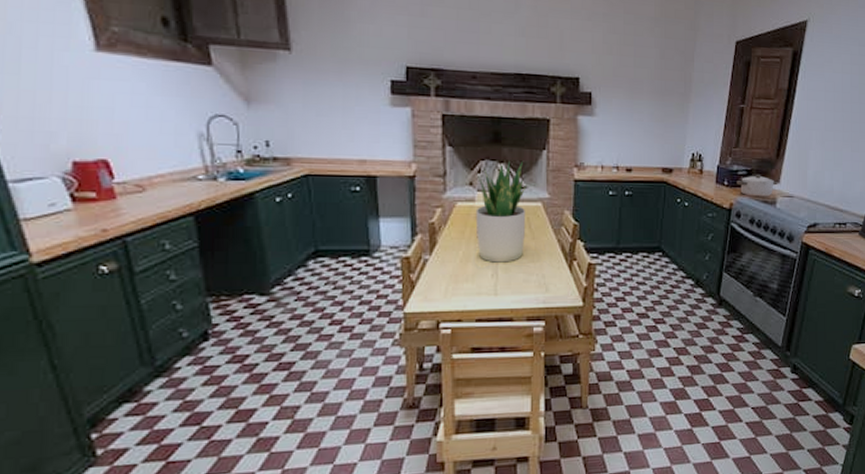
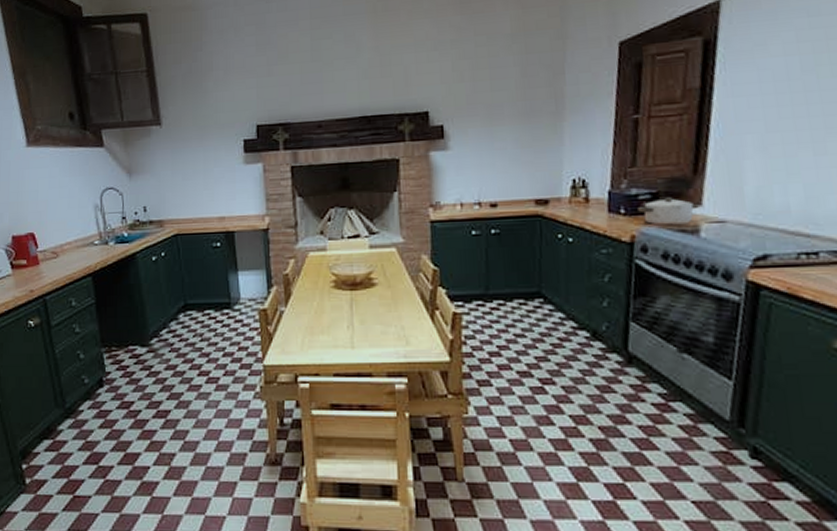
planter: present [475,161,527,263] -> none [328,206,380,313]

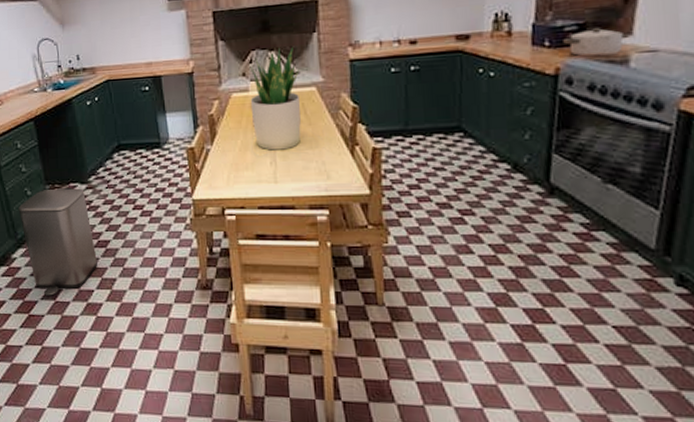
pedal bin: none [68,351,155,474] -> present [18,188,97,296]
planter: none [328,206,380,313] -> present [249,47,301,150]

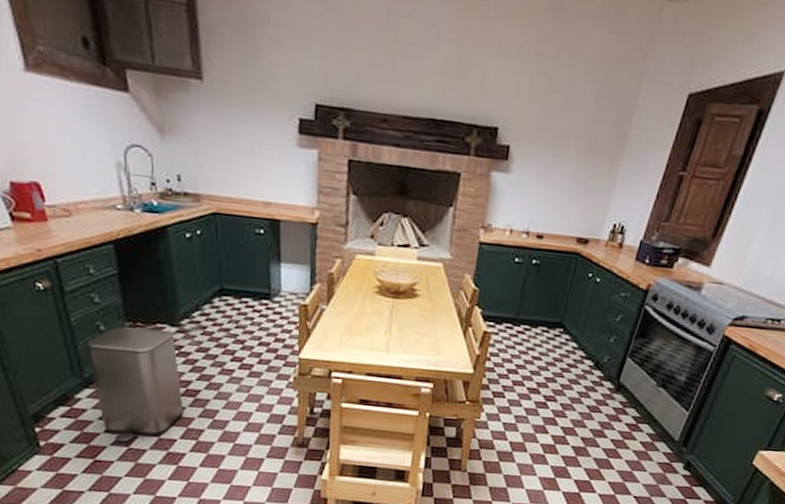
planter: present [249,47,301,150] -> none [373,216,429,321]
cooking pot: present [563,28,630,57] -> none [659,255,708,281]

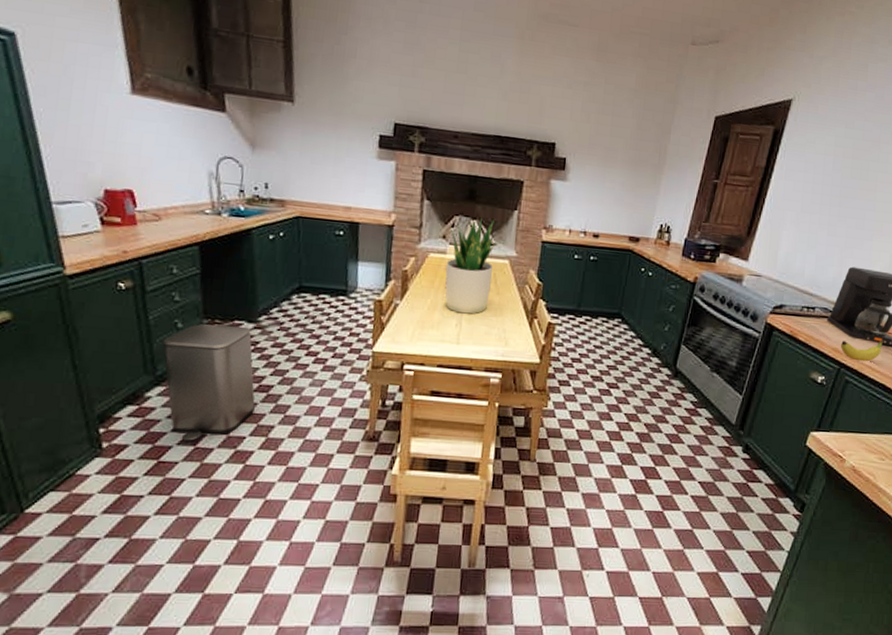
planter: none [373,216,429,321] -> present [445,218,496,314]

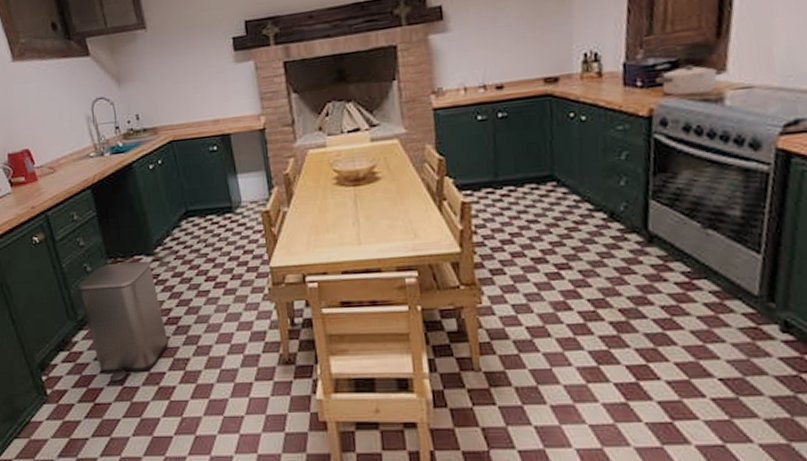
planter: present [445,218,496,314] -> none [326,97,385,210]
cooking pot: none [703,251,746,274] -> present [655,65,724,97]

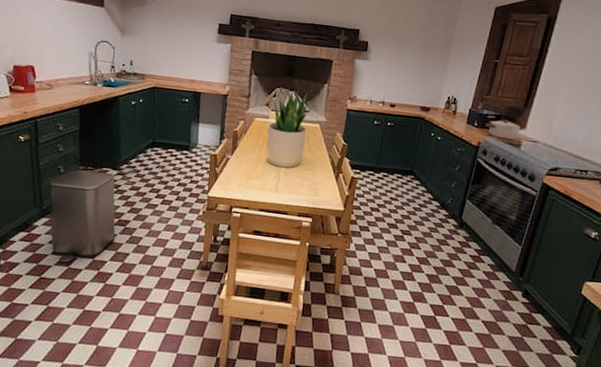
planter: none [326,97,385,210] -> present [267,90,309,168]

